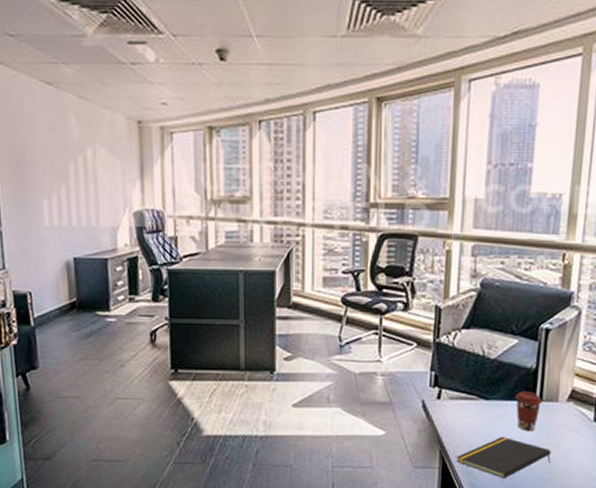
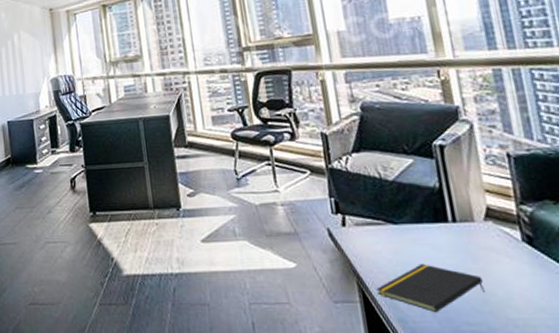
coffee cup: present [515,391,542,432] -> none [425,212,457,257]

